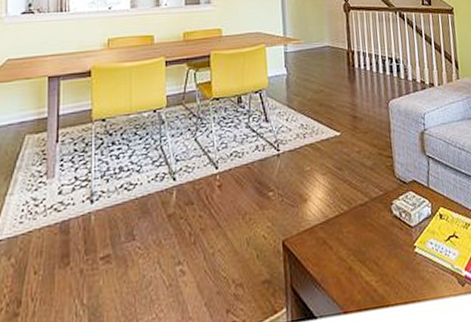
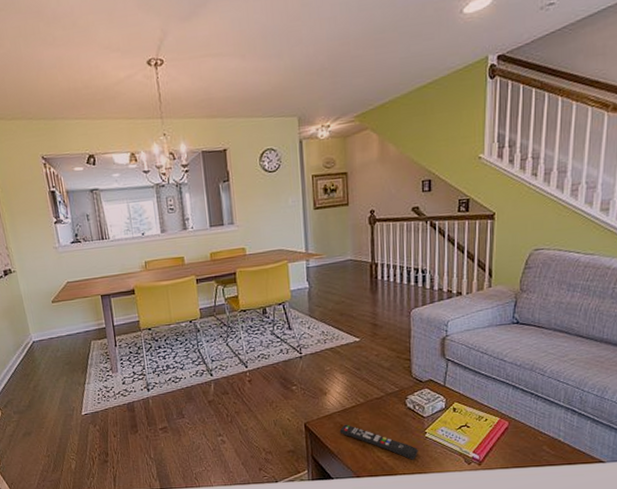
remote control: none [322,239,409,285] -> present [339,424,418,460]

